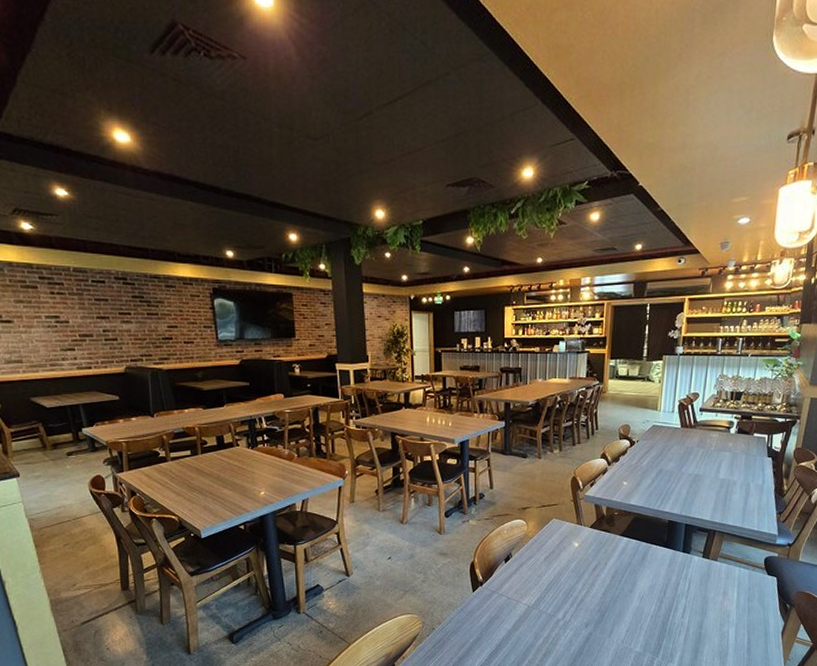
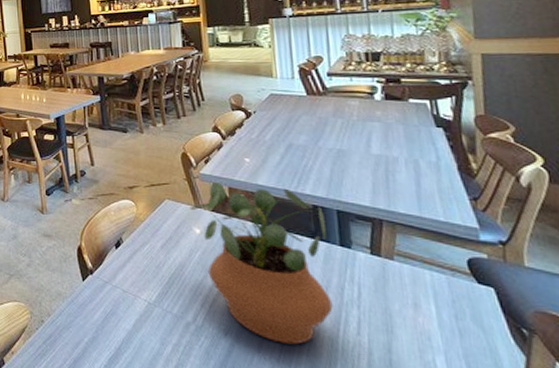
potted plant: none [572,502,676,629] -> present [190,181,333,345]

